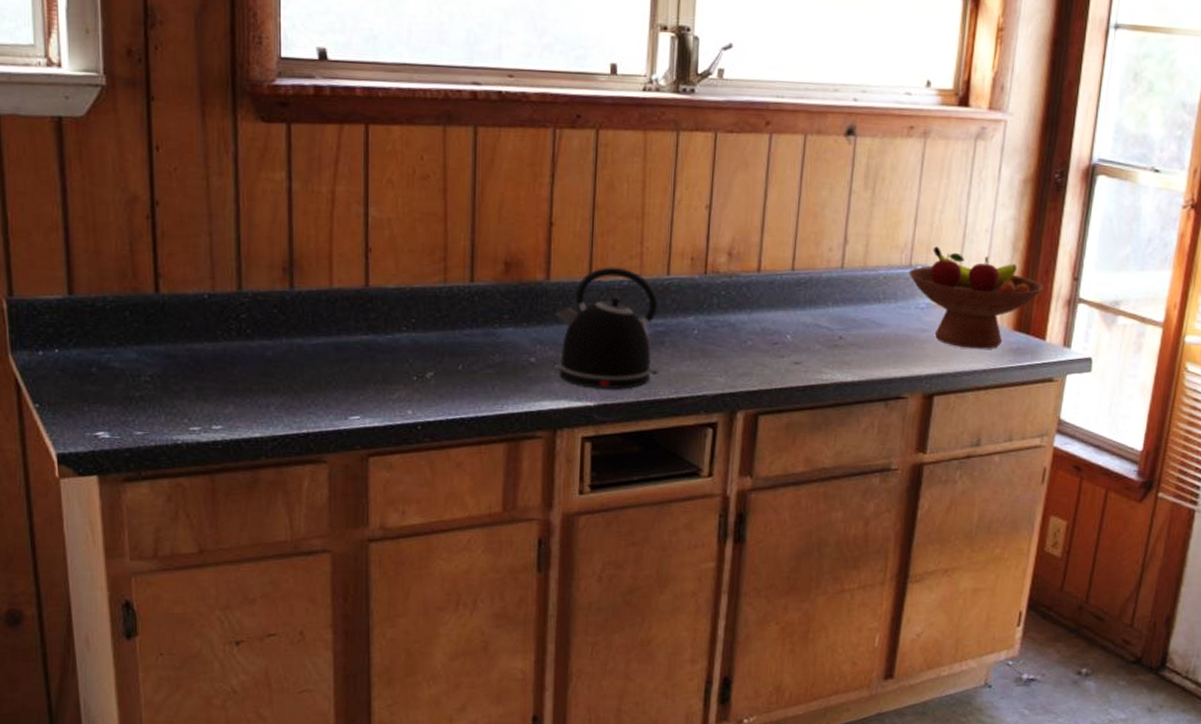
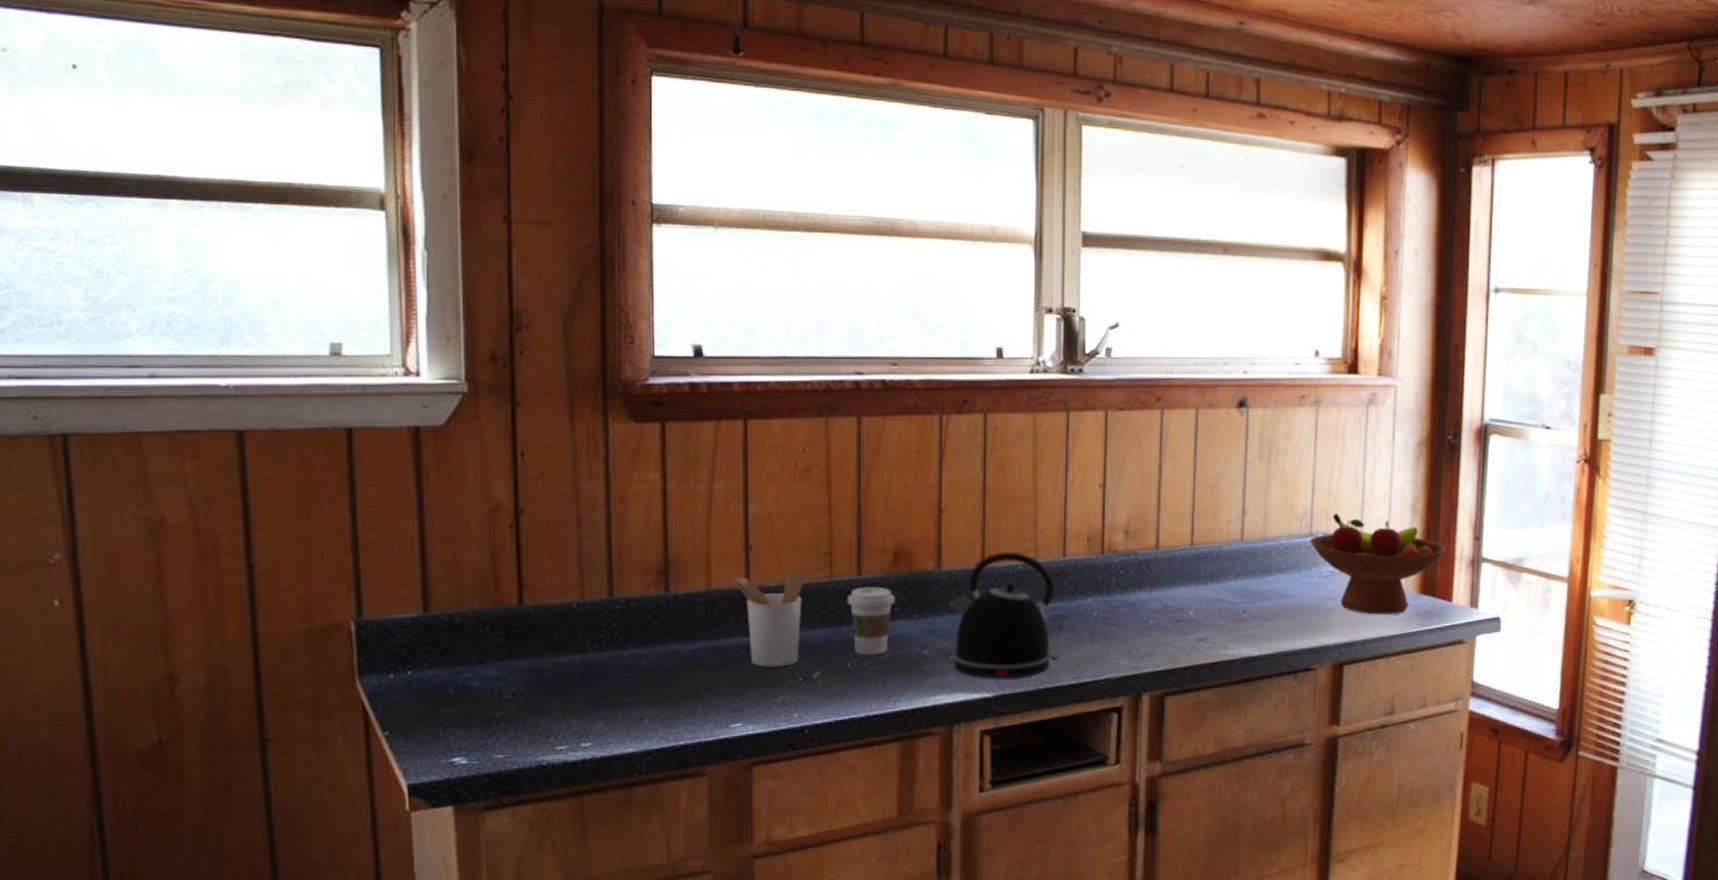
utensil holder: none [349,274,421,366] -> present [729,571,805,668]
coffee cup: none [460,293,506,360] -> present [847,586,896,655]

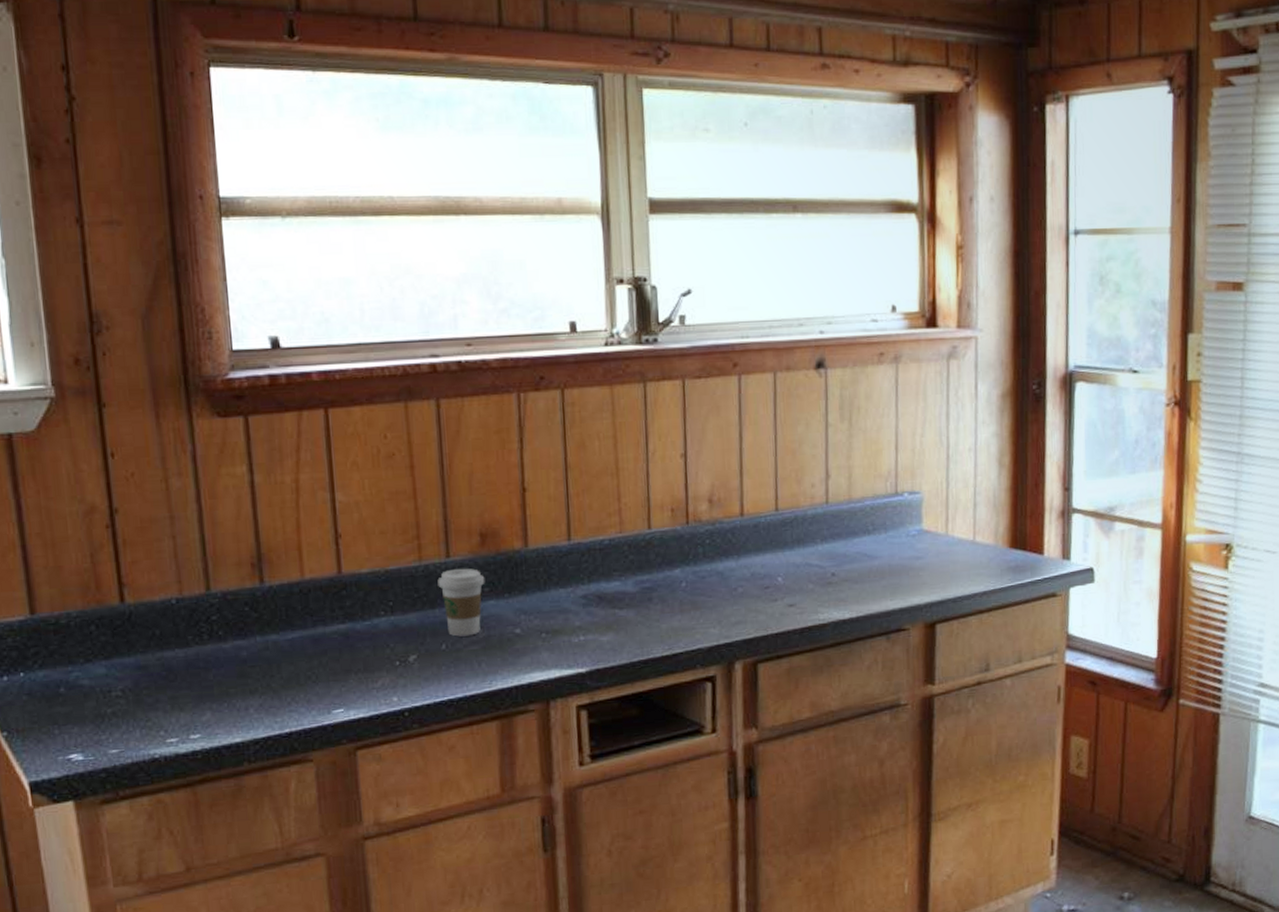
utensil holder: present [729,571,805,668] -> none [321,556,395,653]
kettle: present [948,552,1058,679] -> none [537,526,649,654]
fruit bowl: present [1309,513,1446,615] -> none [895,471,1035,572]

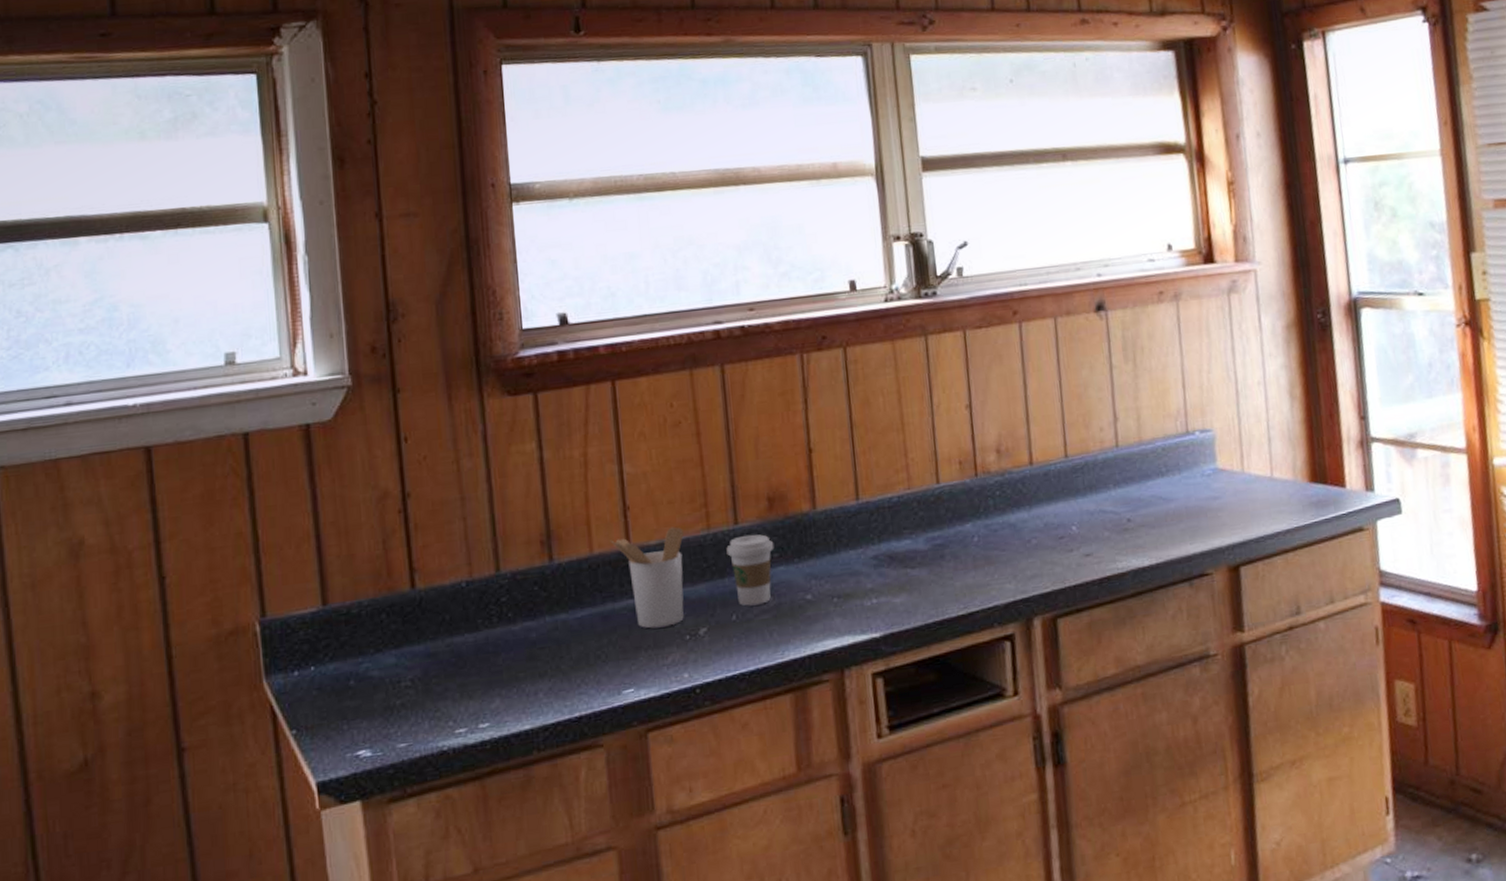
utensil holder: none [321,556,395,653] -> present [609,526,684,629]

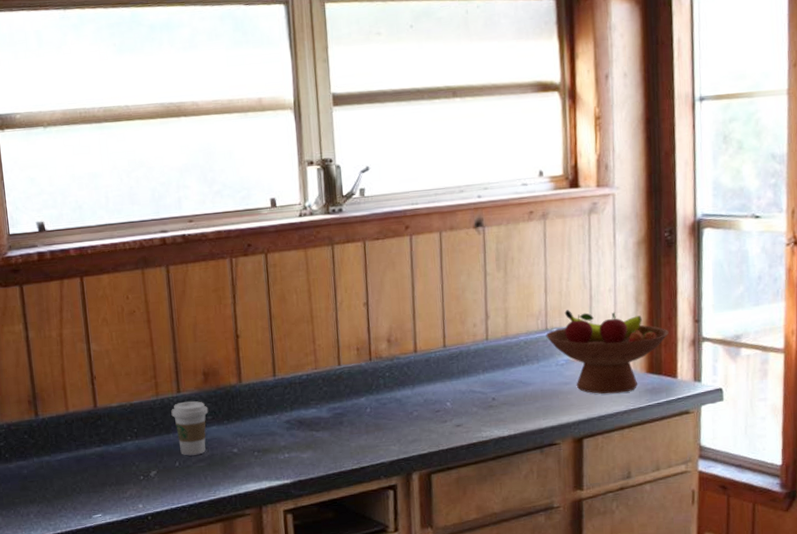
utensil holder: present [609,526,684,629] -> none [81,393,139,470]
fruit bowl: none [1187,408,1332,510] -> present [546,310,669,394]

